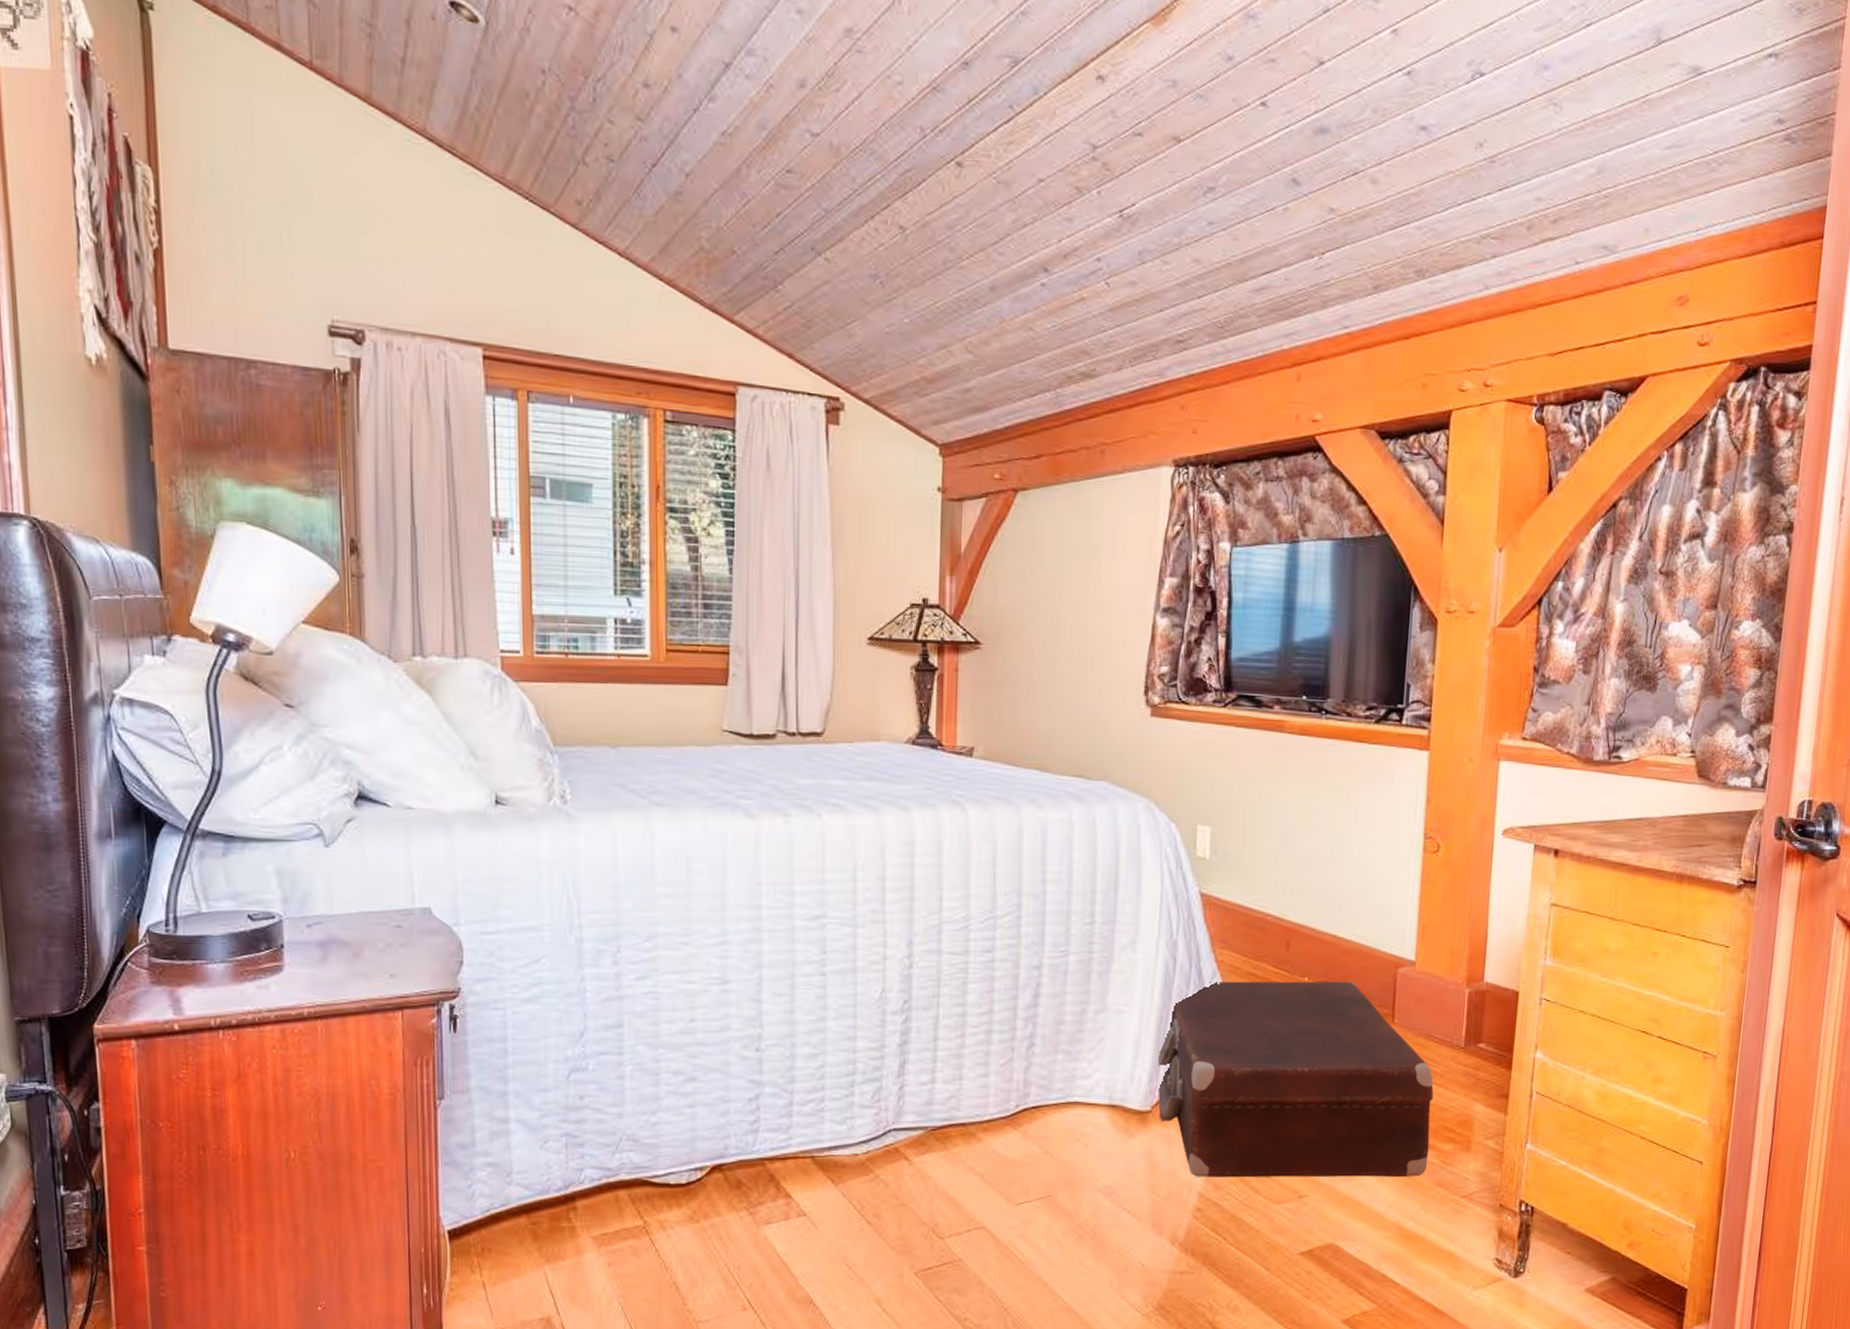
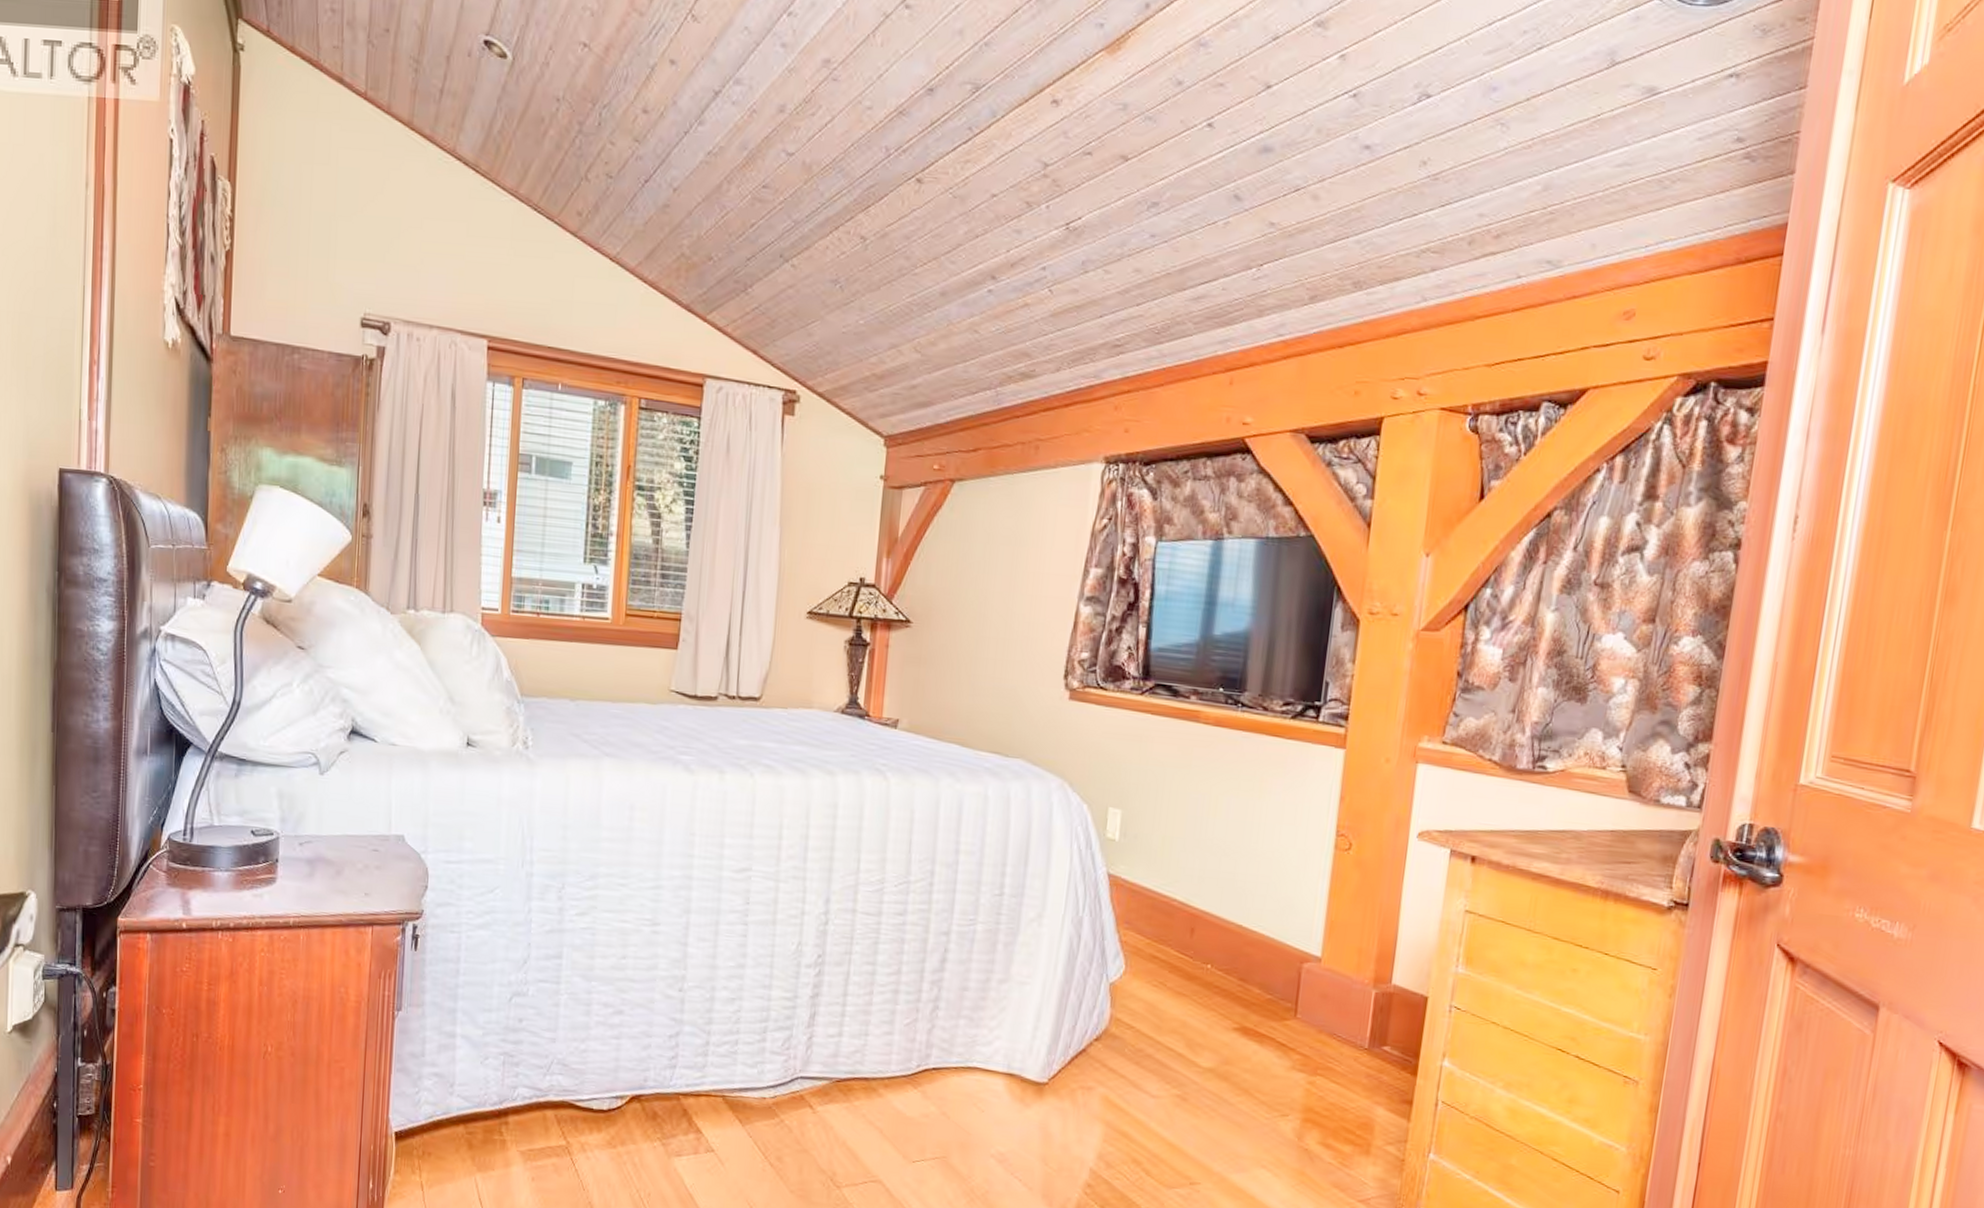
suitcase: present [1157,980,1434,1178] -> none [1055,961,1334,1176]

